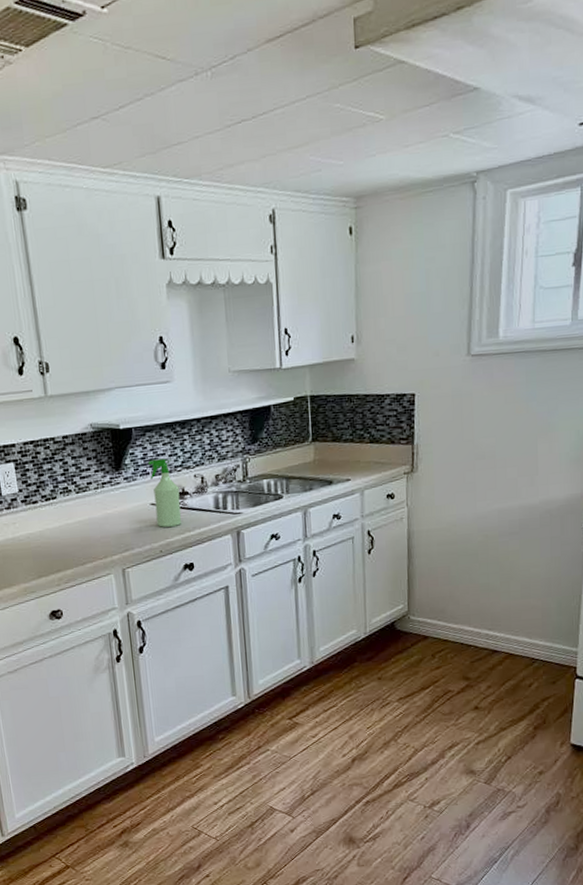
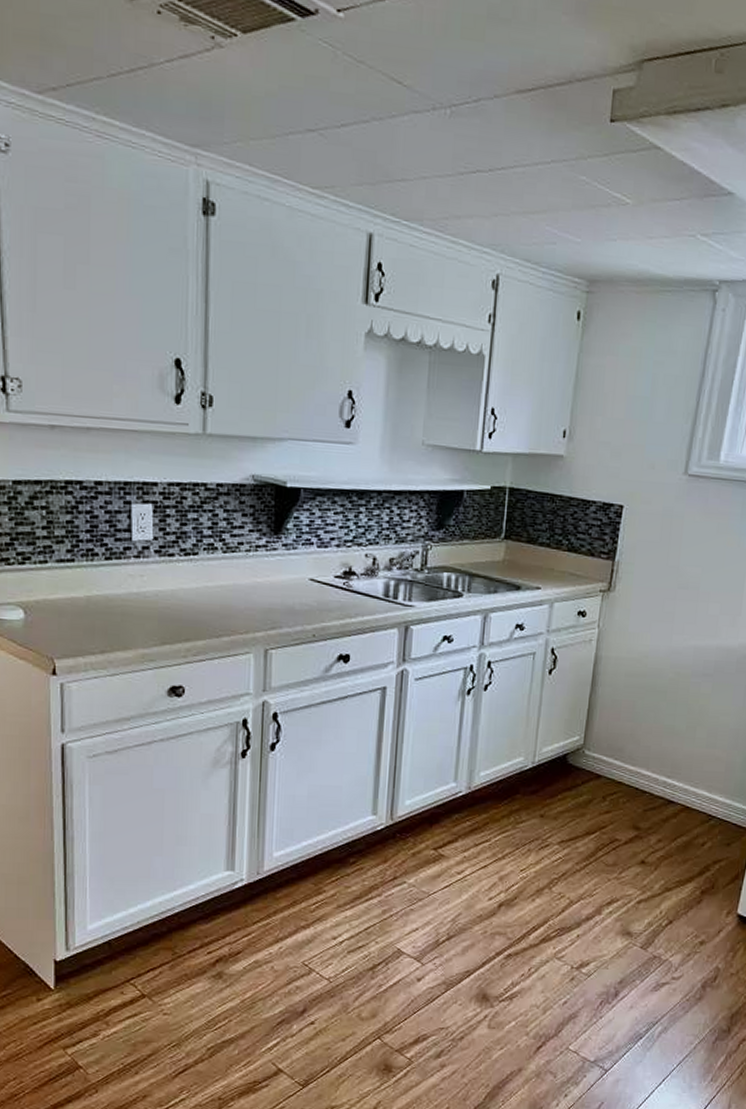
spray bottle: present [147,458,182,527] -> none [313,528,346,609]

